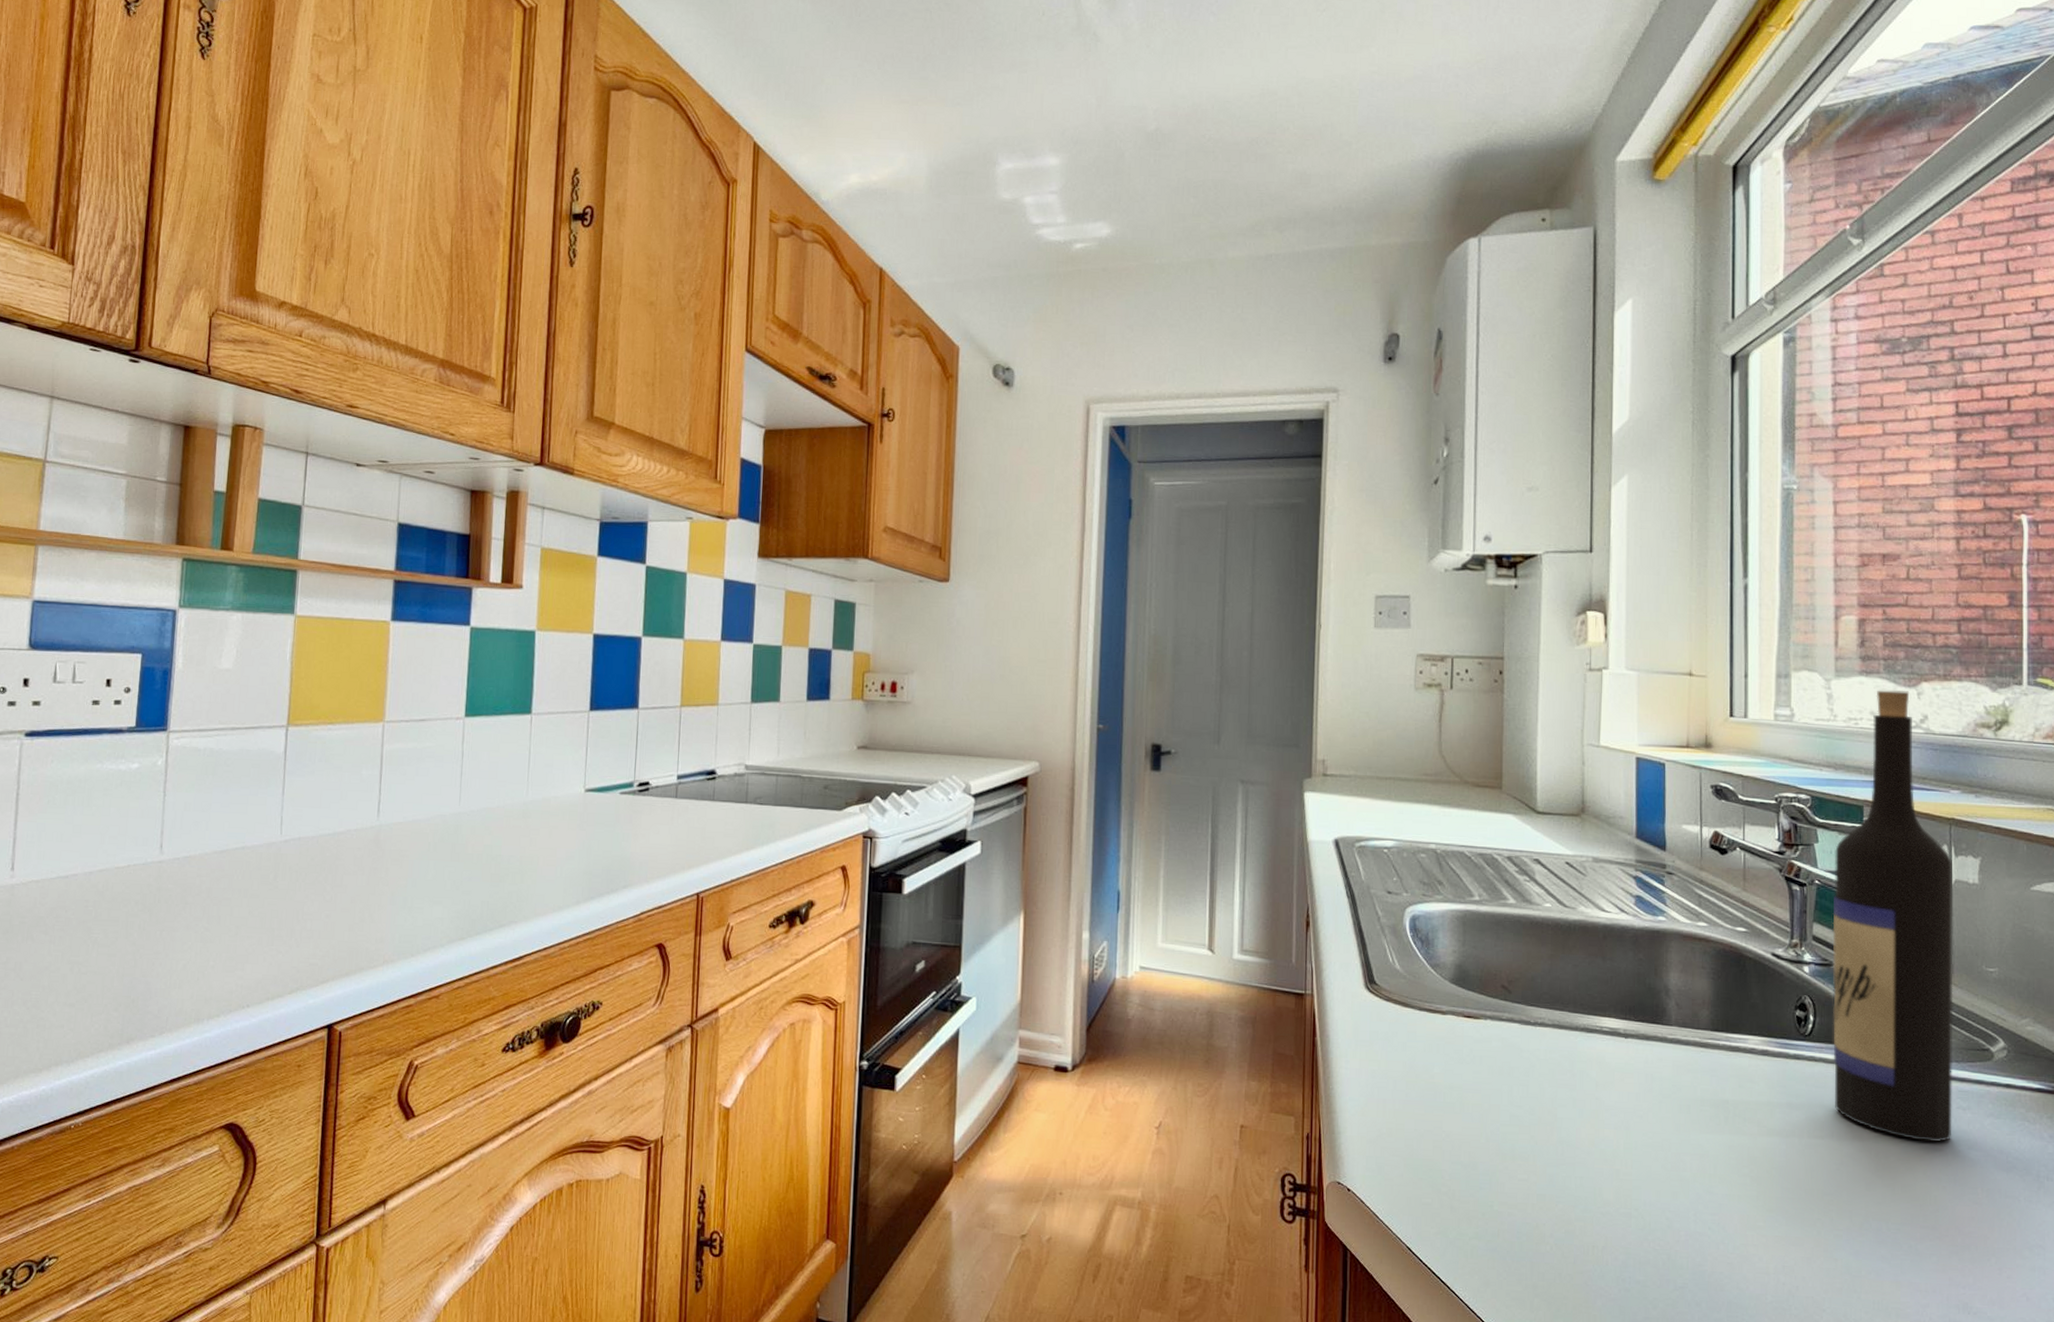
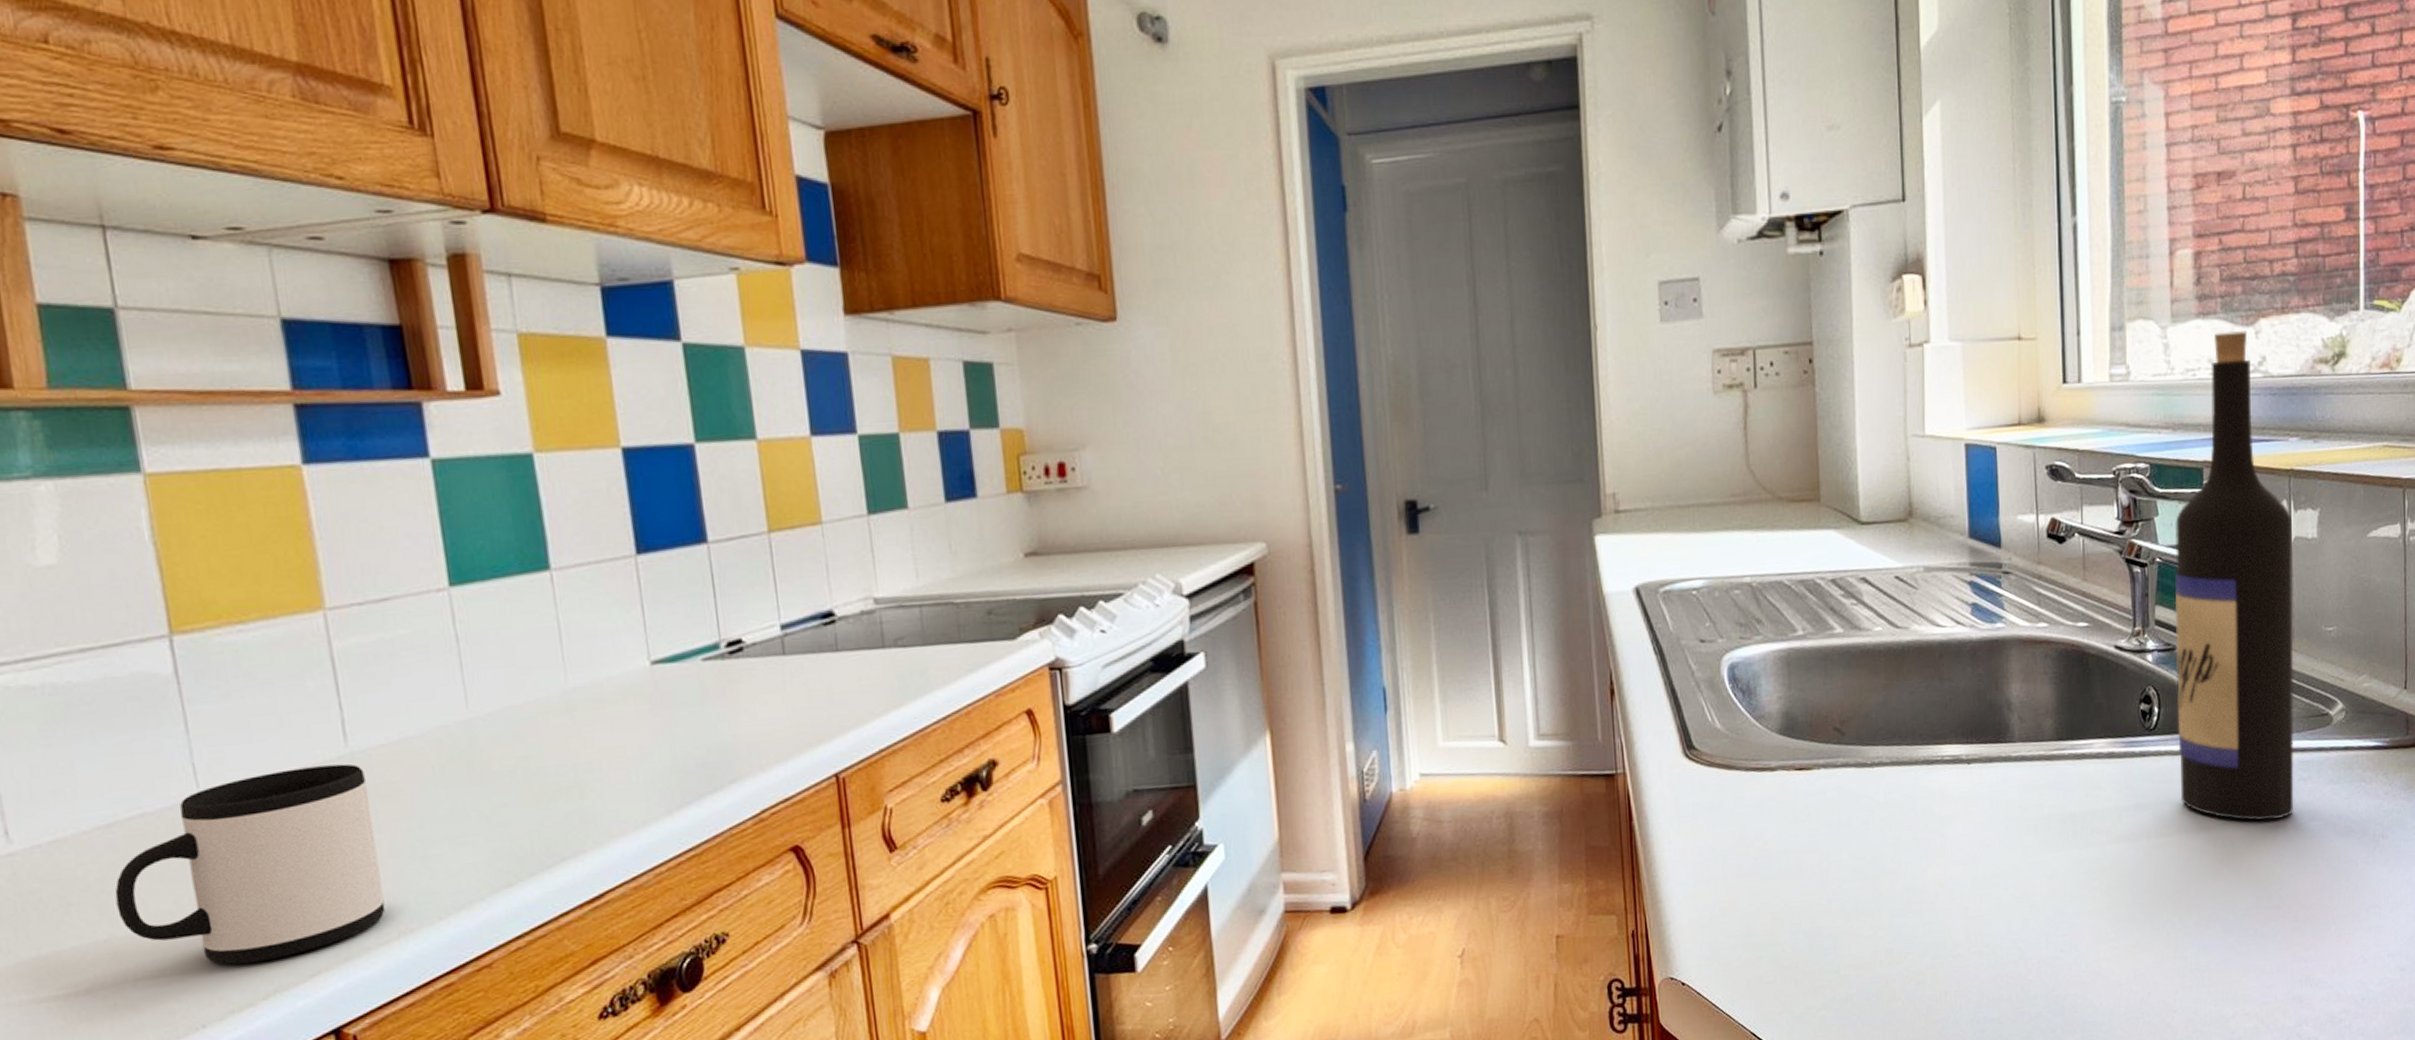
mug: none [214,830,386,966] -> present [115,763,386,965]

